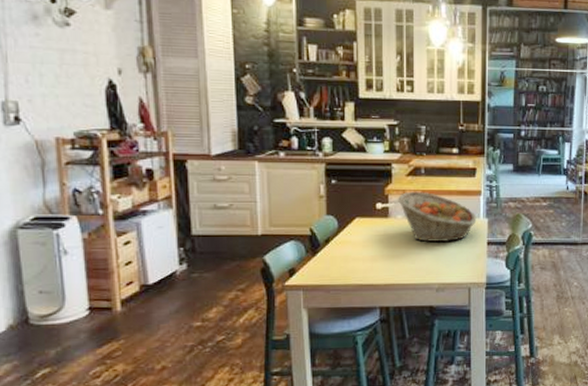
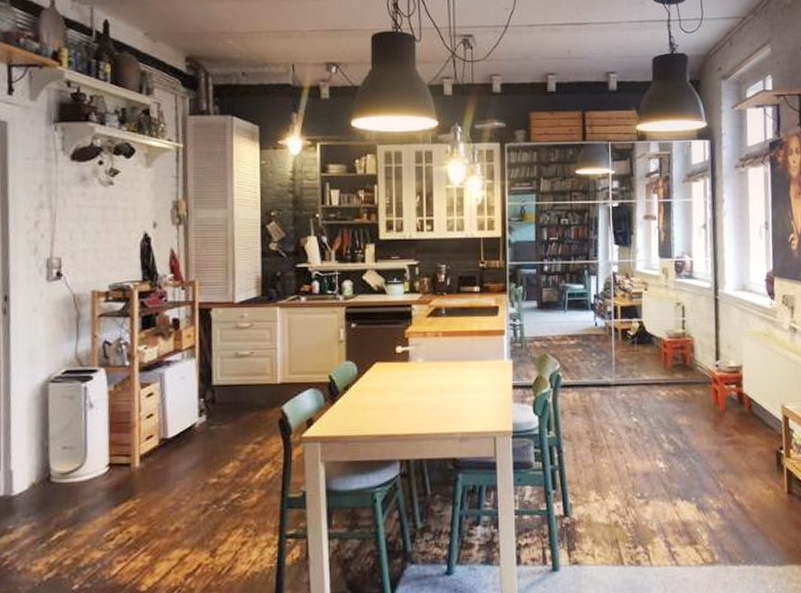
fruit basket: present [398,191,477,243] -> none [418,332,501,388]

